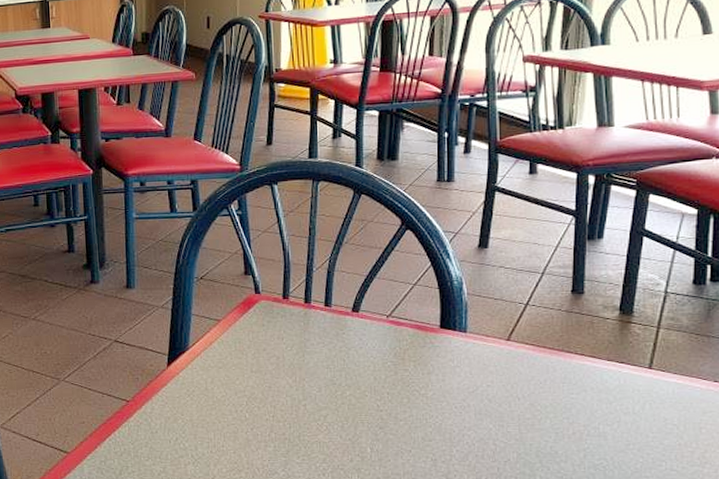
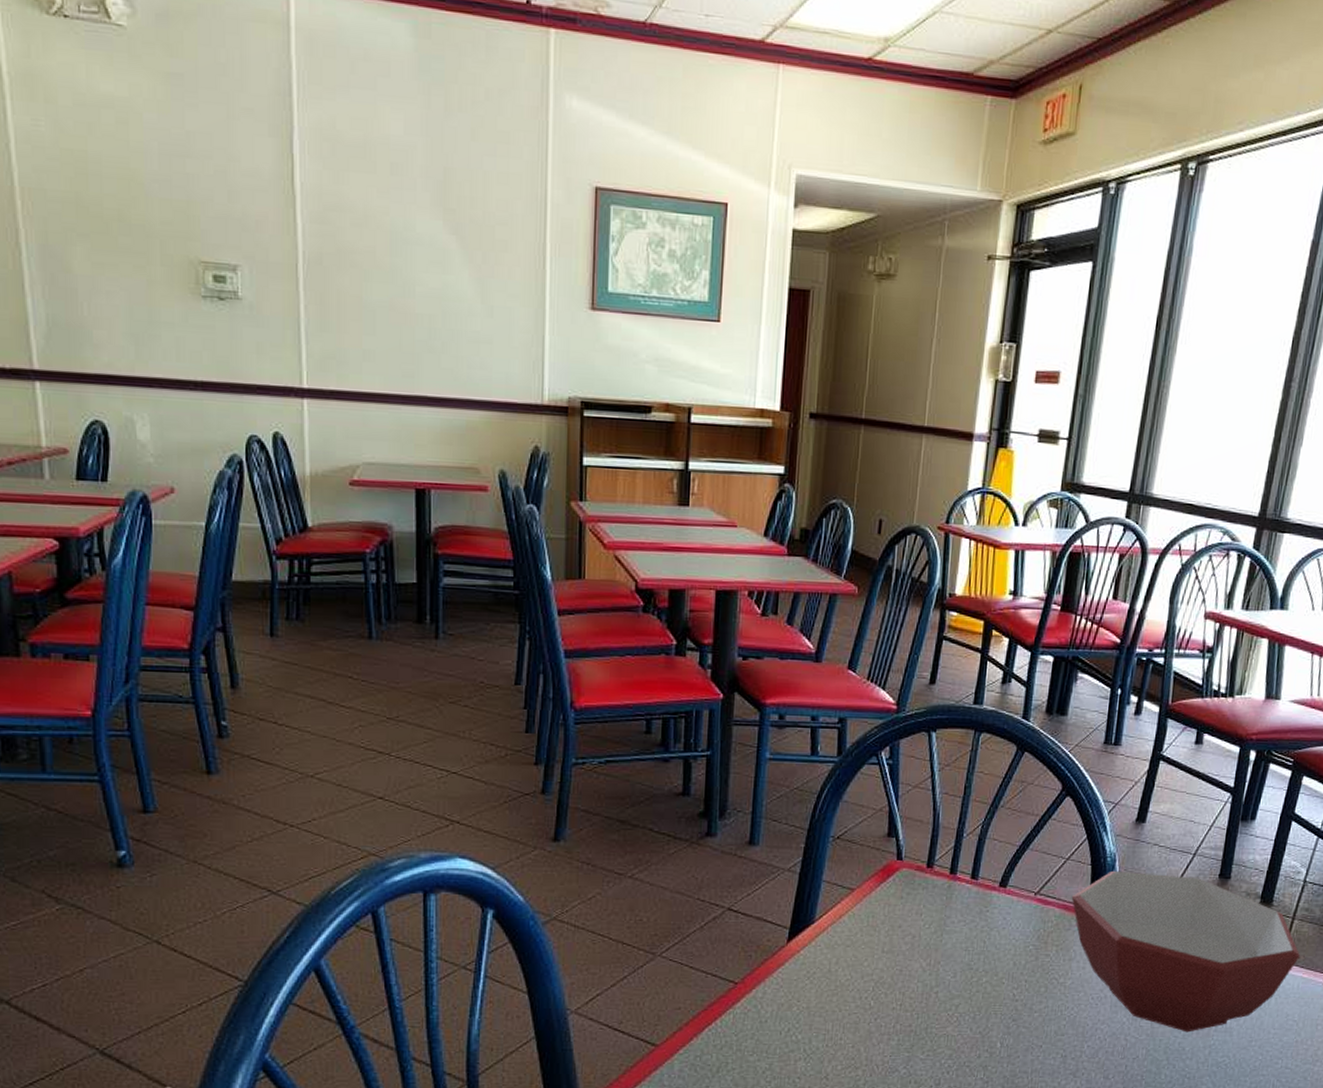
bowl: none [422,292,672,437] -> present [1071,870,1301,1033]

